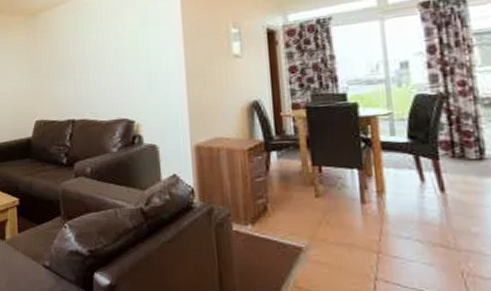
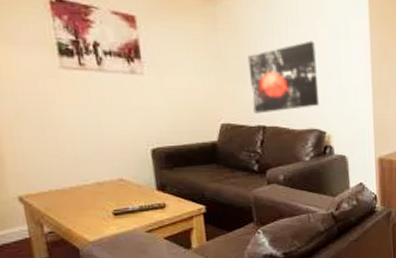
wall art: none [60,32,128,109] -> present [247,40,320,114]

